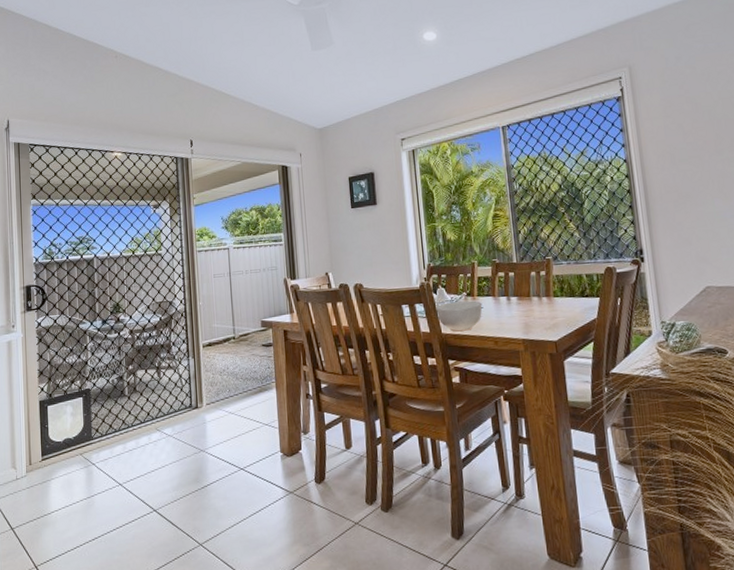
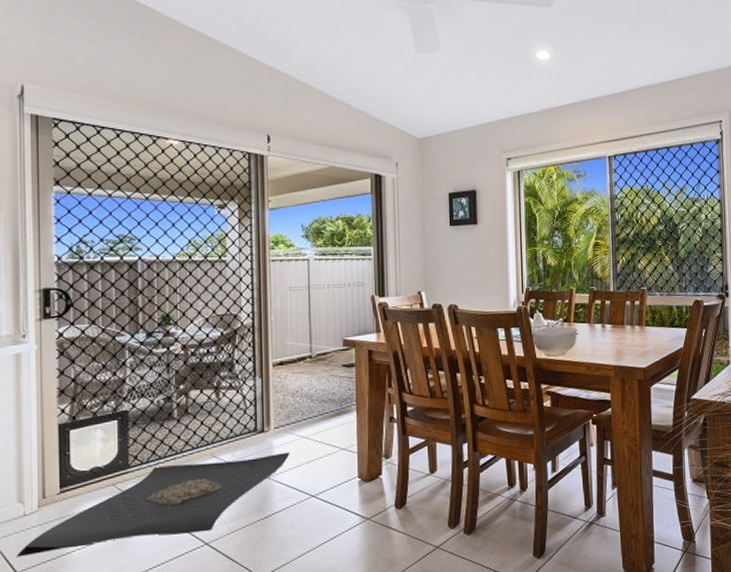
doormat: none [12,426,220,515] -> present [16,451,290,557]

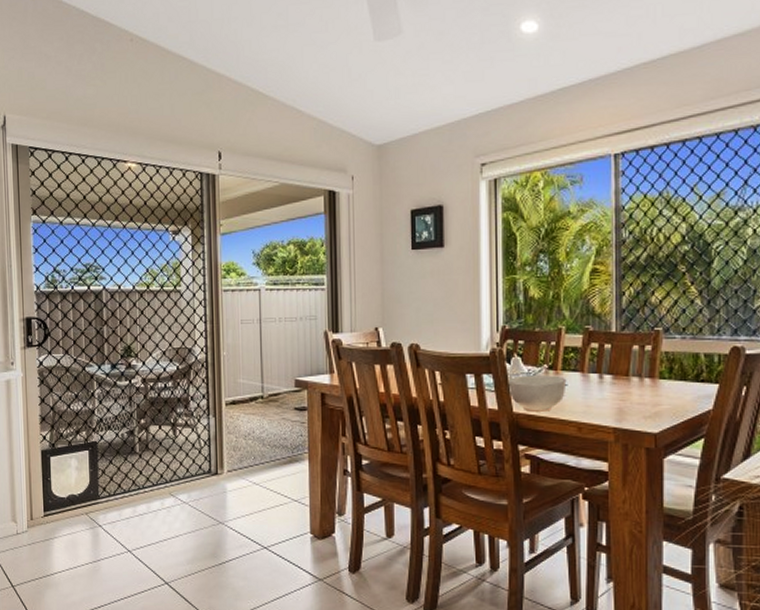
doormat: present [16,451,290,557] -> none [12,497,243,572]

